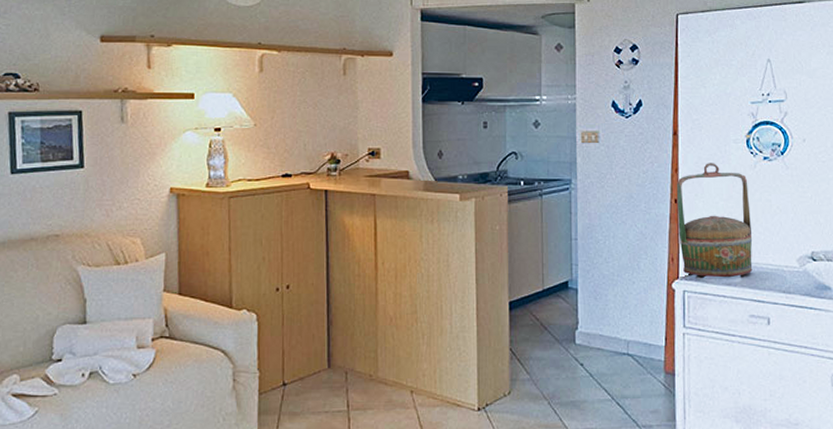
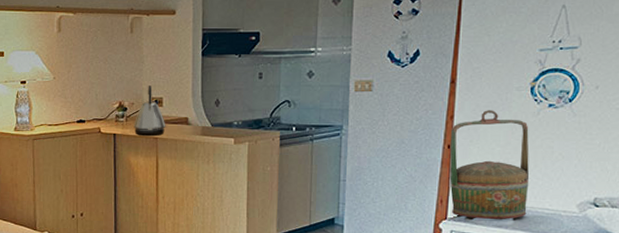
kettle: none [348,133,385,193] -> present [133,84,166,137]

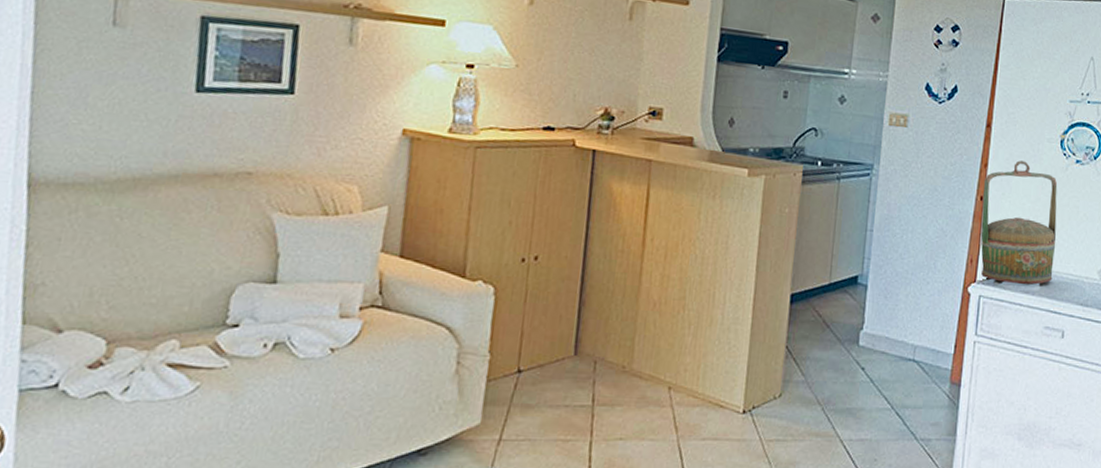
kettle: present [133,84,166,137] -> none [621,89,665,159]

